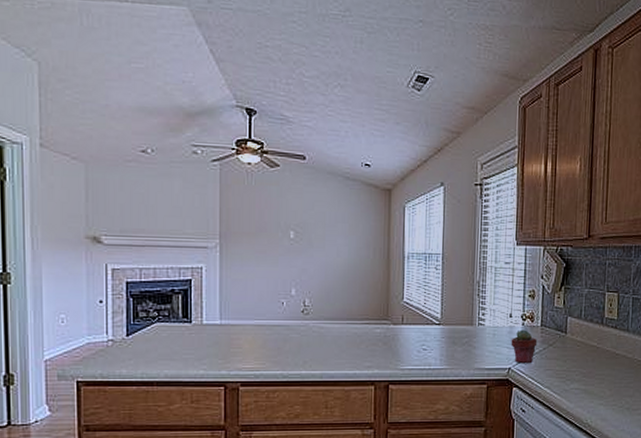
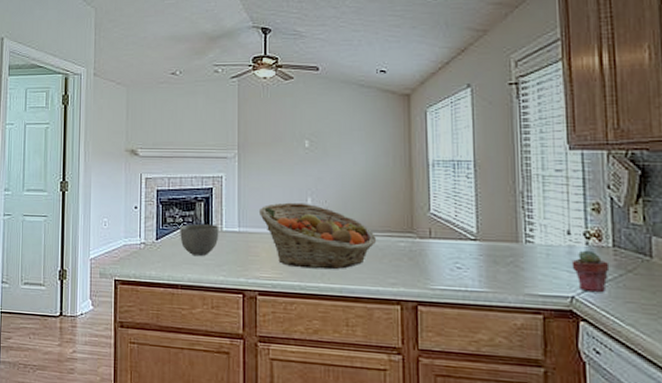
bowl: none [155,317,199,350] -> present [180,223,219,256]
fruit basket: none [241,293,355,357] -> present [258,202,376,270]

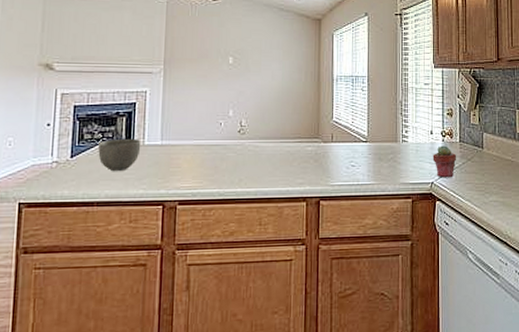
fruit basket: present [258,202,376,270] -> none [182,115,288,176]

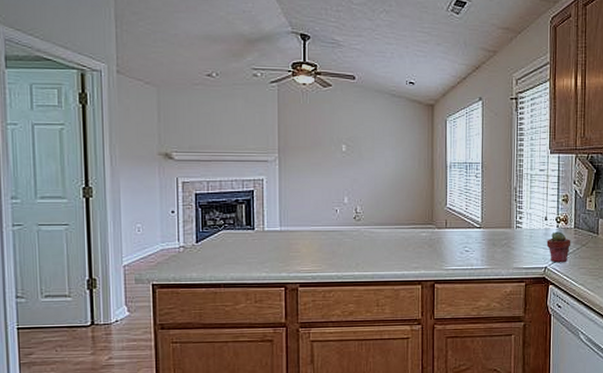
bowl: present [98,138,141,171] -> none [221,224,261,255]

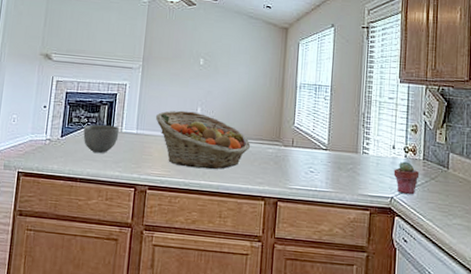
bowl: none [221,224,261,255] -> present [83,124,120,153]
fruit basket: none [299,202,402,260] -> present [155,110,250,170]

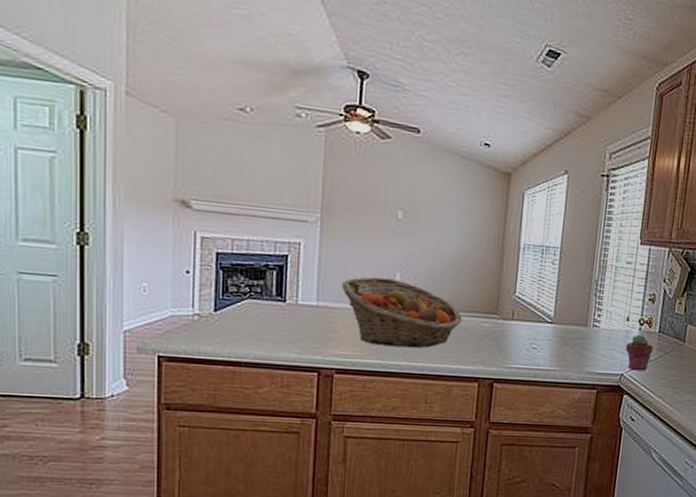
bowl: present [83,124,120,153] -> none [245,294,294,331]

